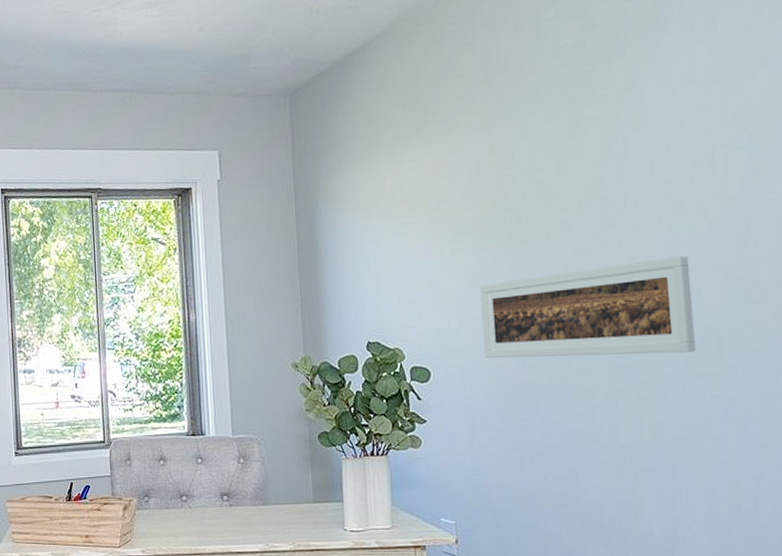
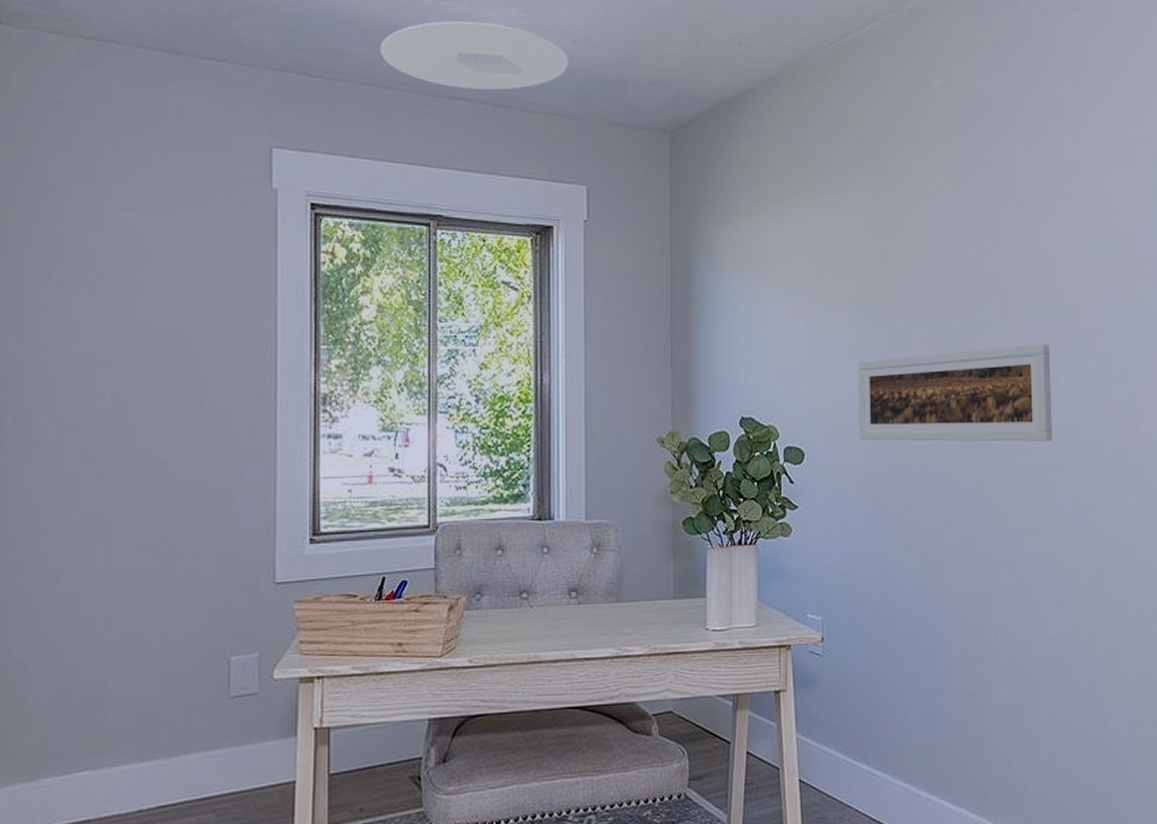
ceiling light: none [46,24,197,82] -> present [381,21,568,90]

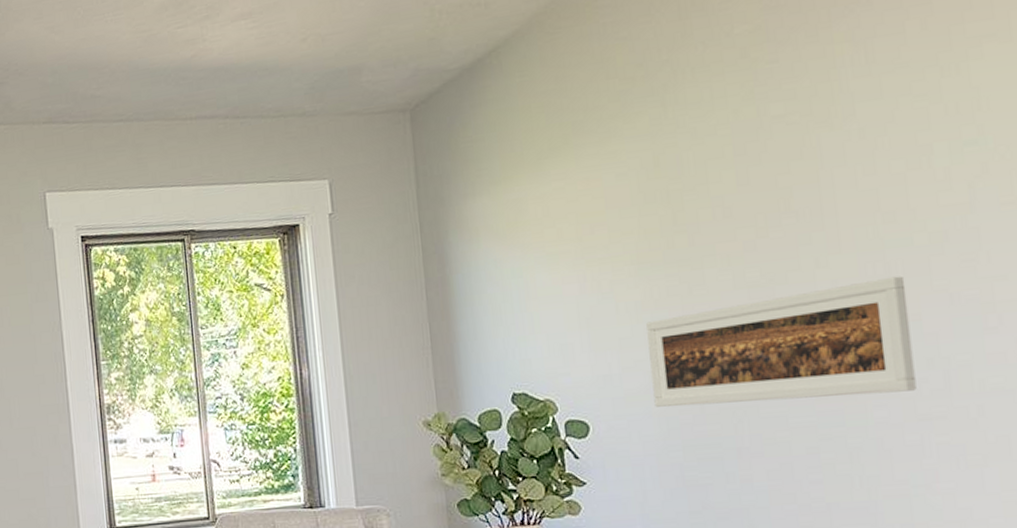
ceiling light: present [381,21,568,90] -> none [126,39,300,109]

